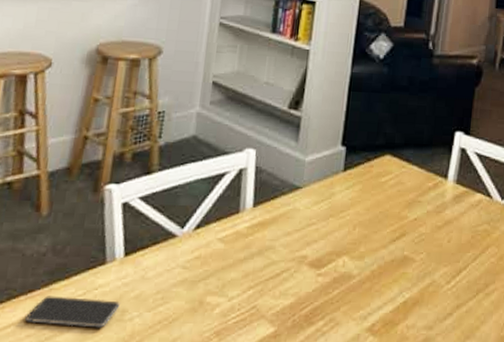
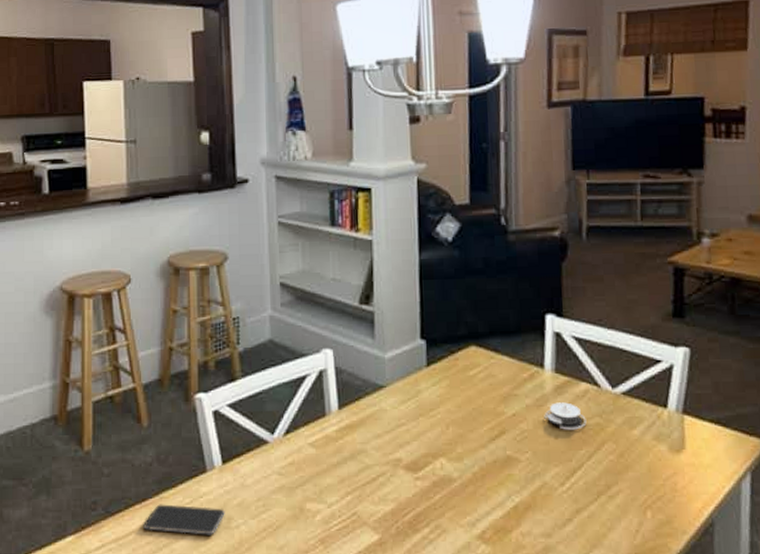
architectural model: none [441,210,477,235] -> present [544,402,587,430]

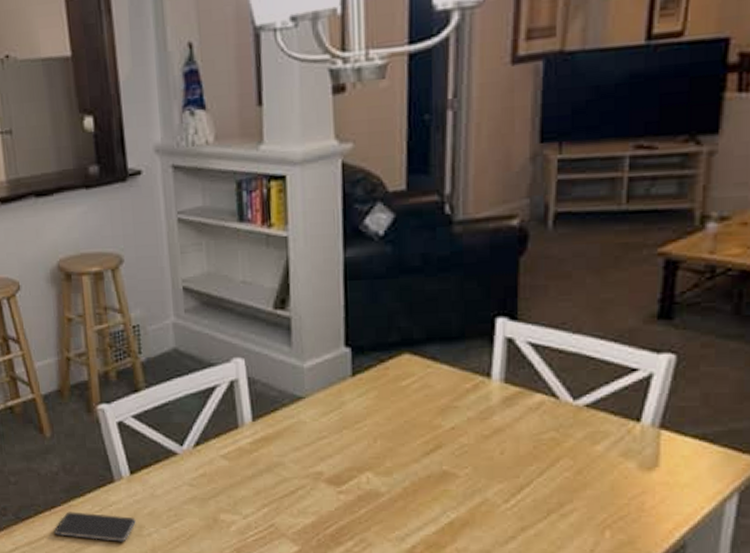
architectural model: present [544,402,587,430] -> none [488,415,539,445]

